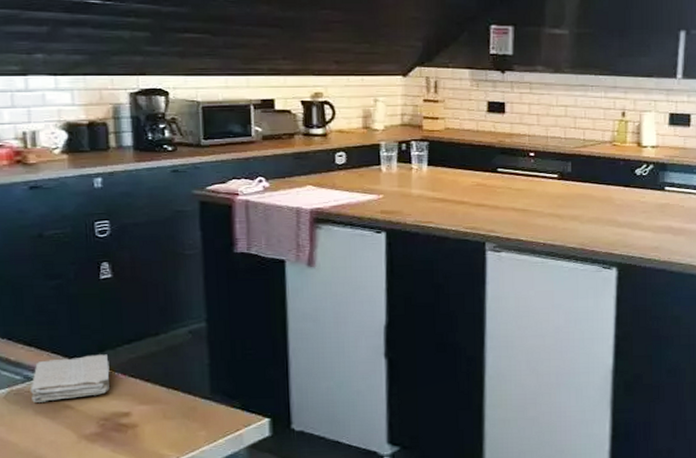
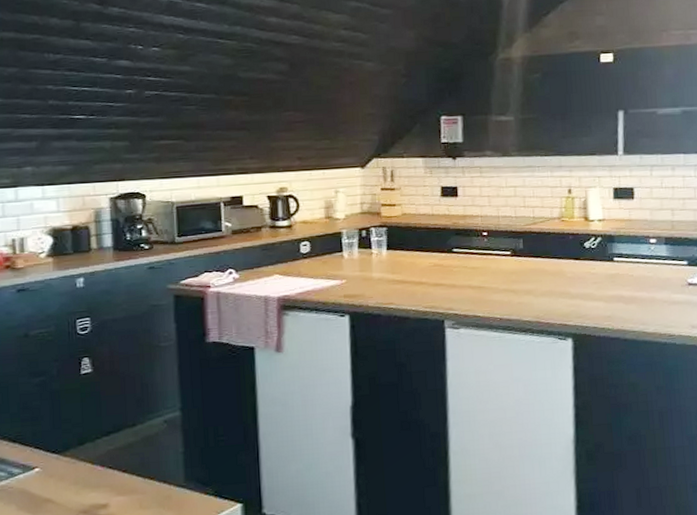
washcloth: present [30,354,110,403] -> none [13,447,89,498]

